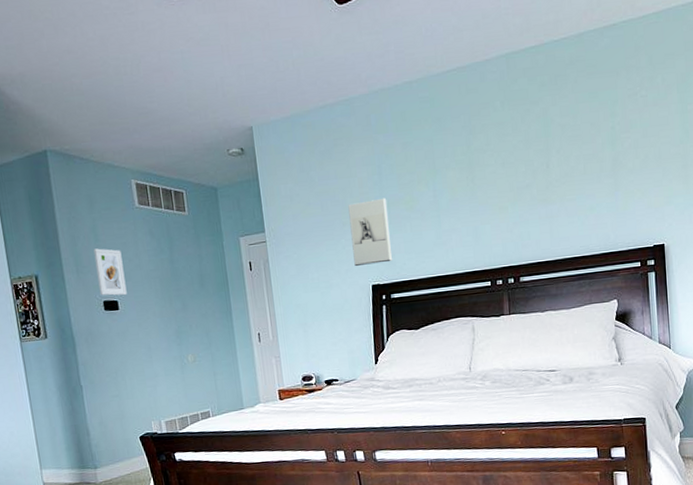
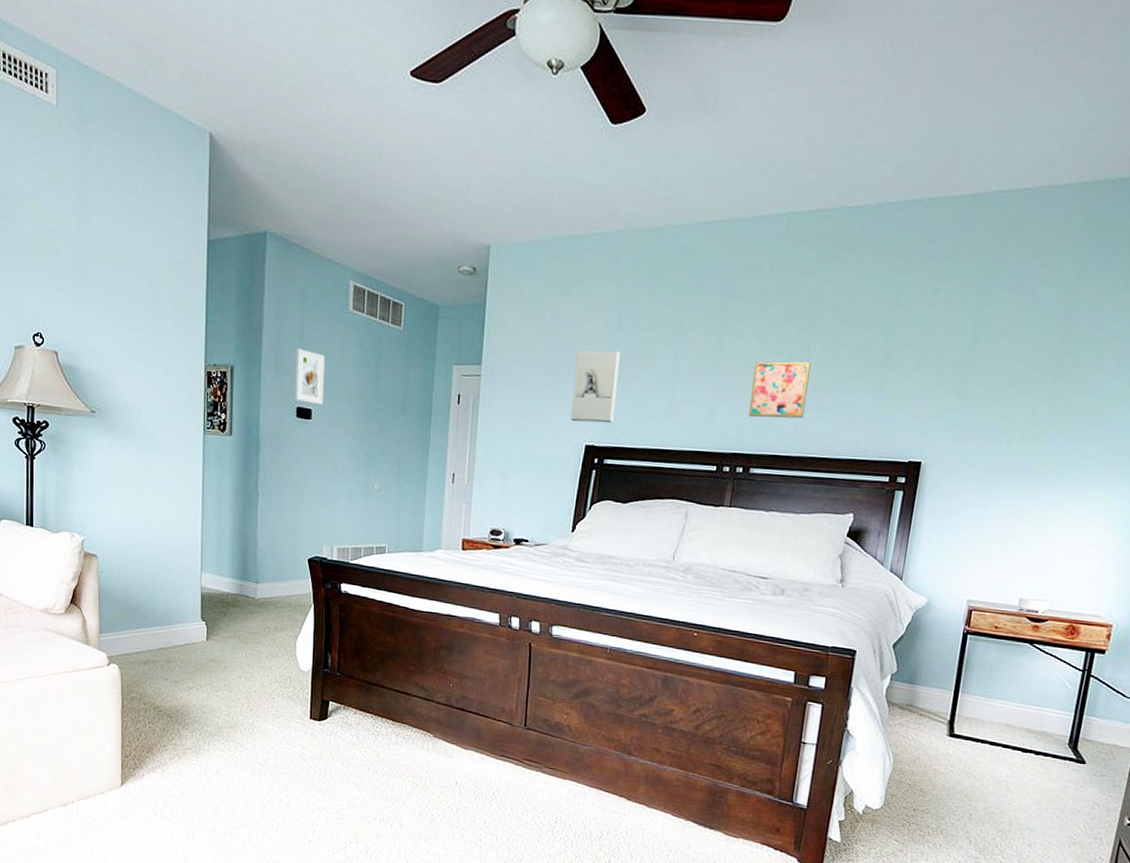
wall art: none [505,177,556,234] -> present [749,361,811,419]

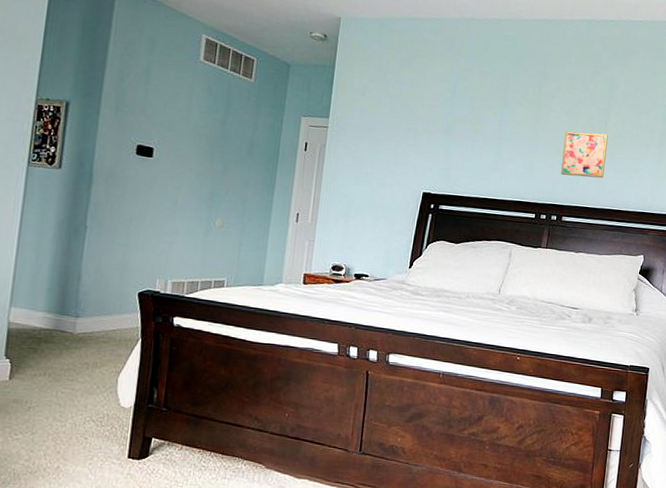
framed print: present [295,348,325,406] -> none [135,90,172,145]
wall sculpture: present [571,351,621,424] -> none [410,112,455,175]

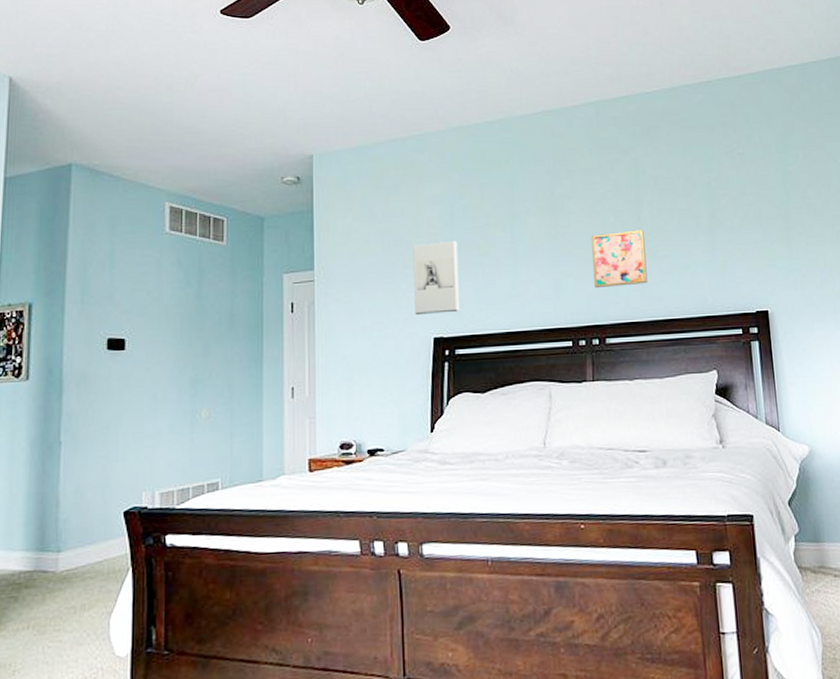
wall sculpture: none [410,112,455,175] -> present [413,240,461,316]

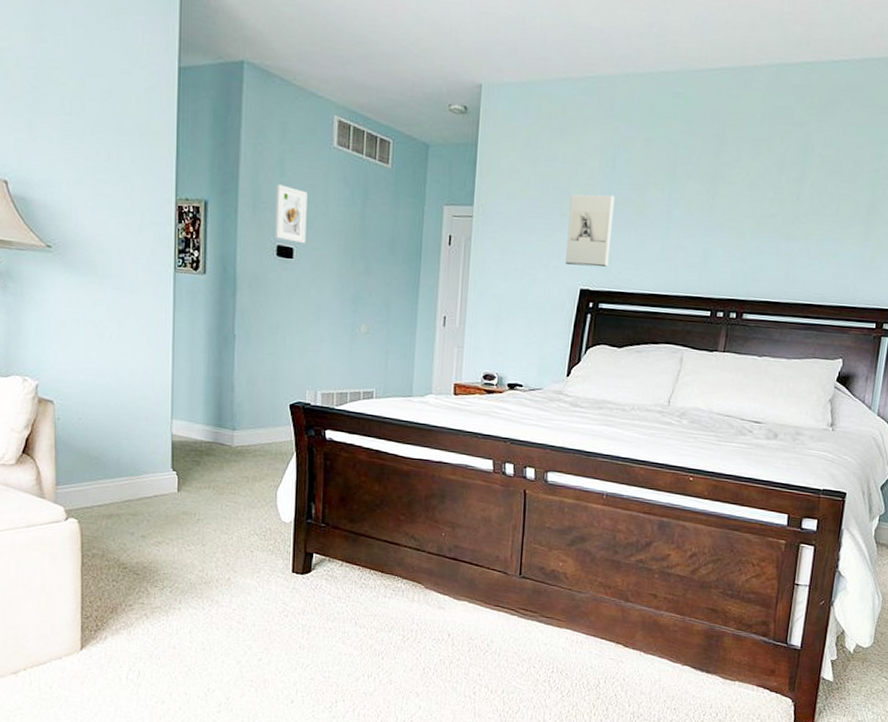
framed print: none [105,276,140,334] -> present [275,184,308,244]
wall art: present [591,230,648,289] -> none [742,209,801,266]

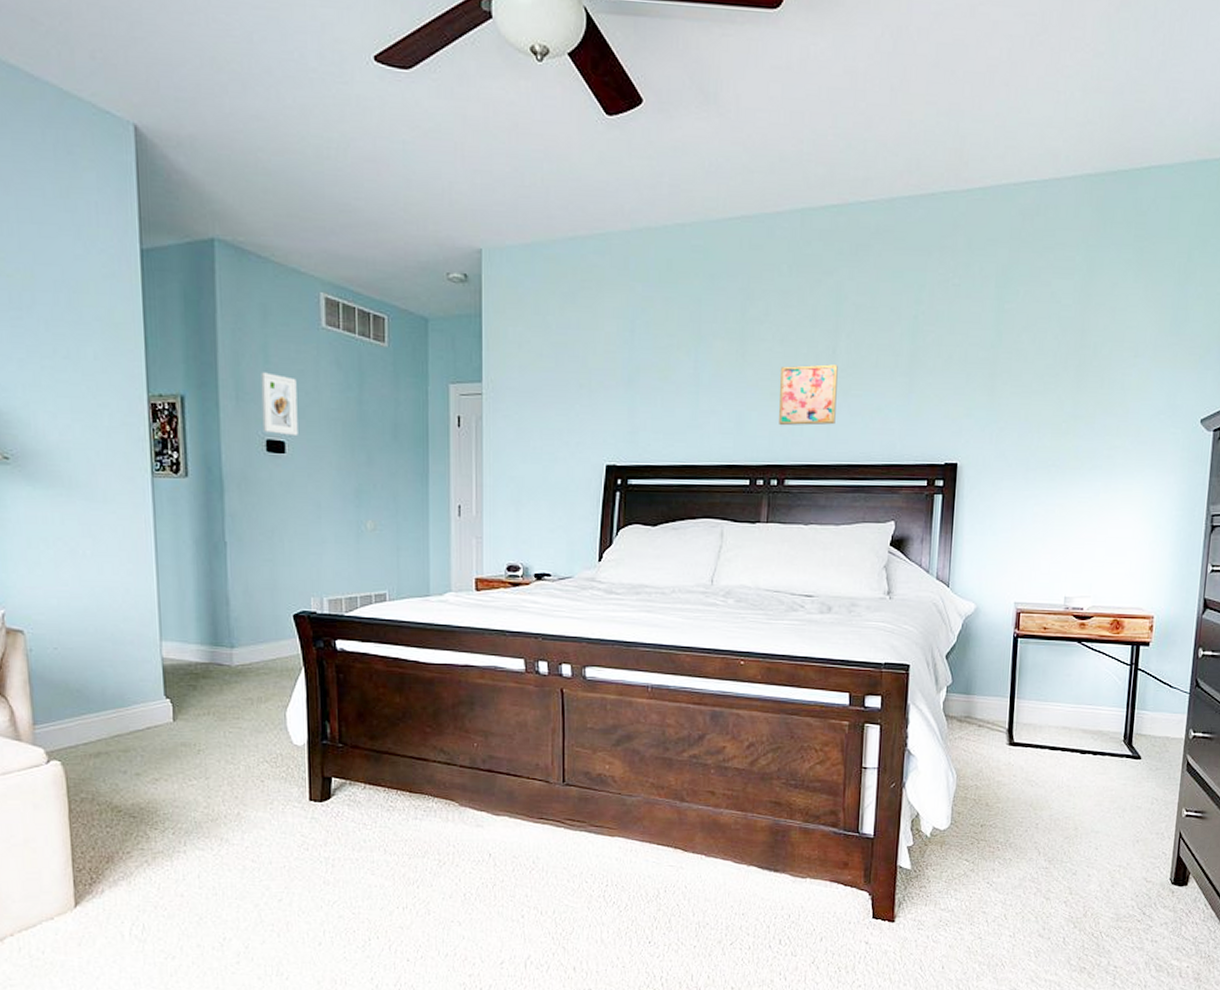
wall sculpture: present [565,194,616,268] -> none [588,361,637,440]
wall art: none [742,209,801,266] -> present [779,364,838,426]

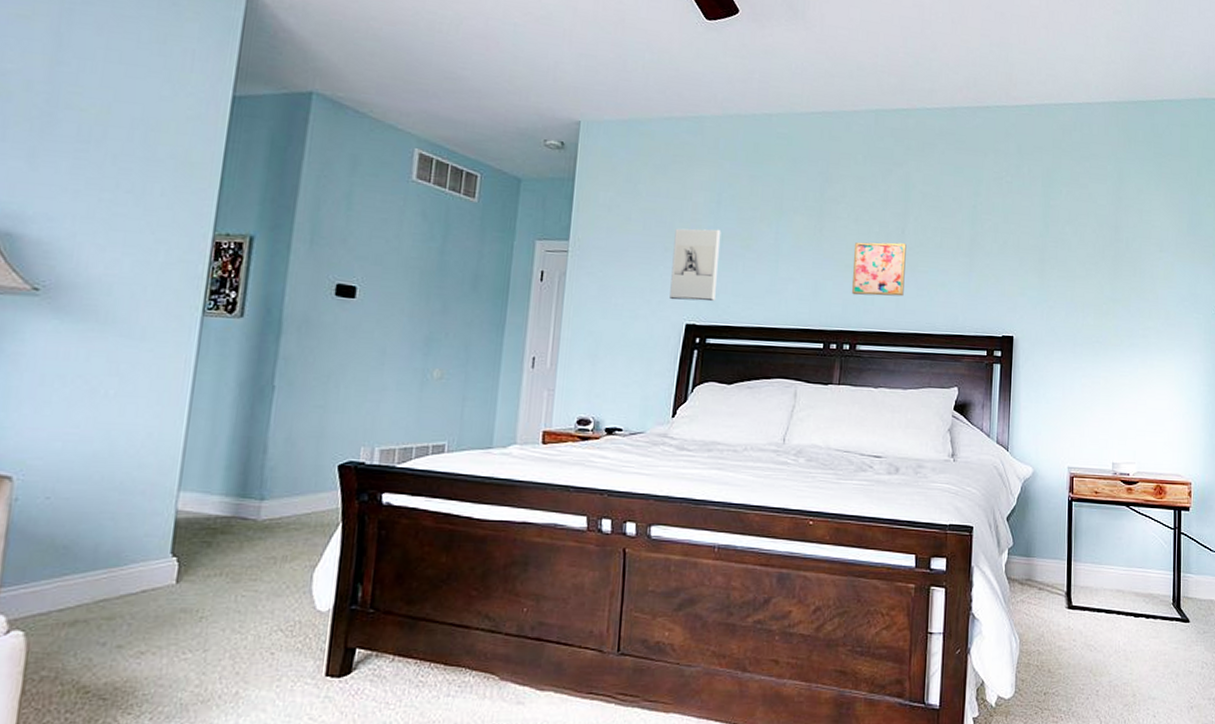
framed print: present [261,372,298,437] -> none [334,218,378,282]
wall sculpture: none [588,361,637,440] -> present [669,228,722,302]

